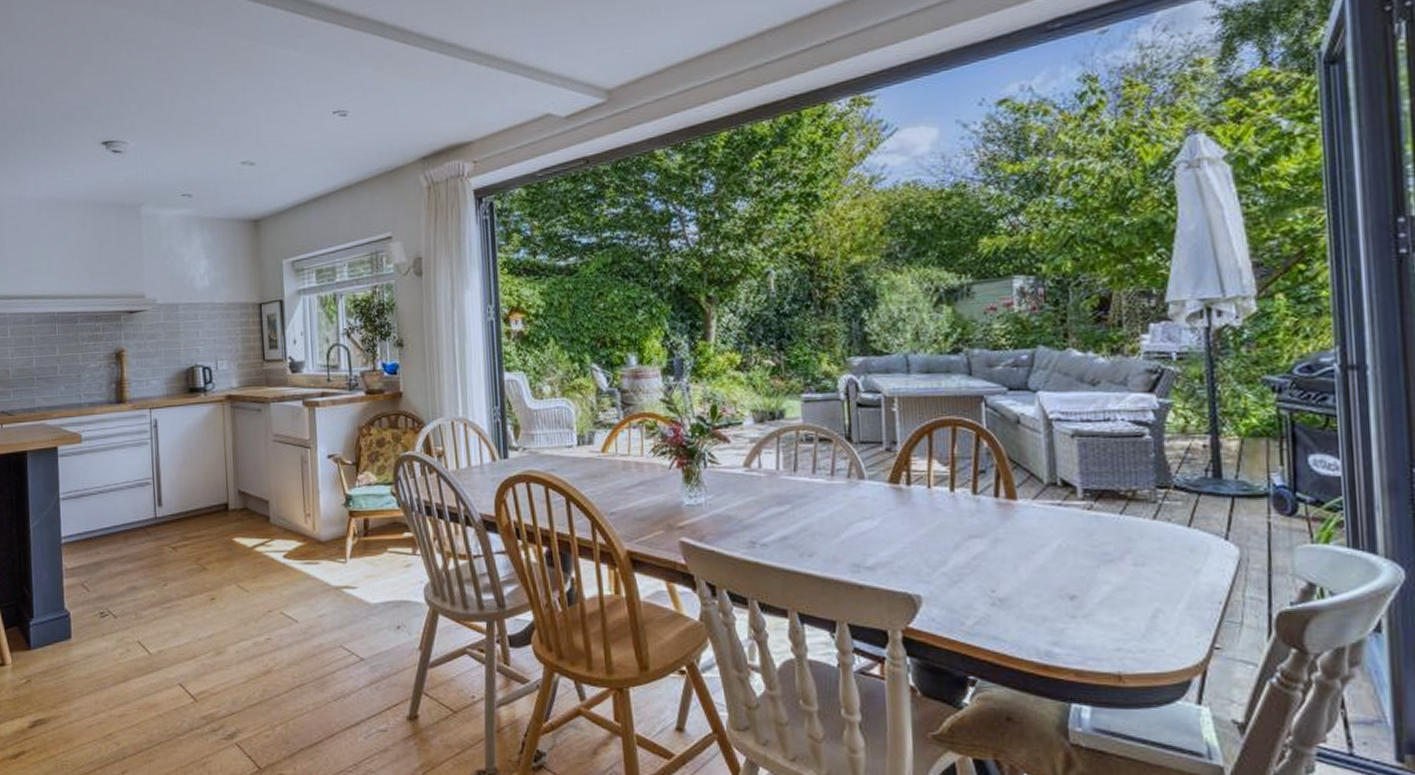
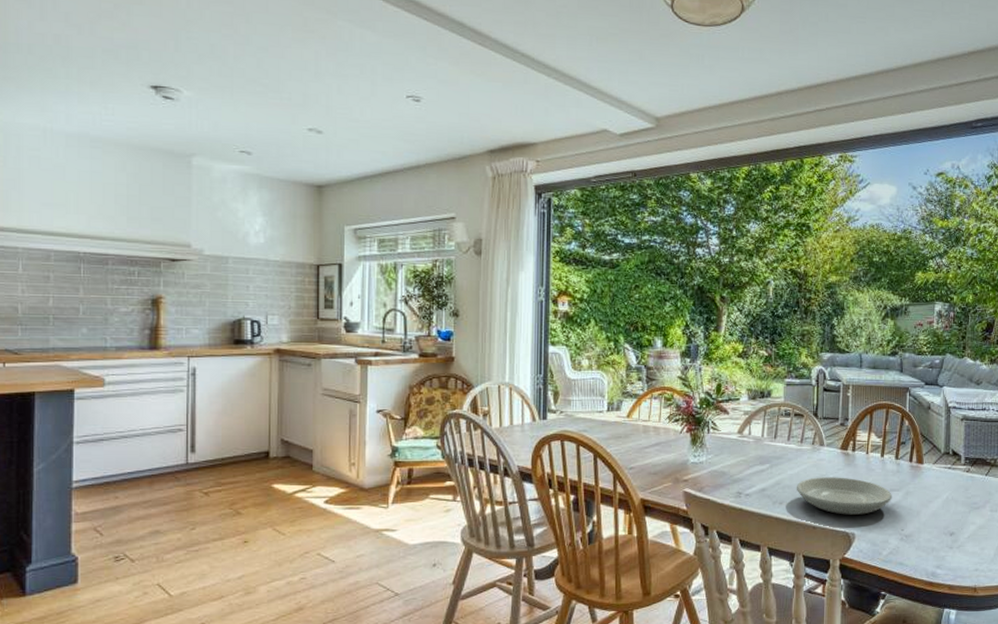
plate: none [829,520,973,571] -> present [796,477,892,515]

